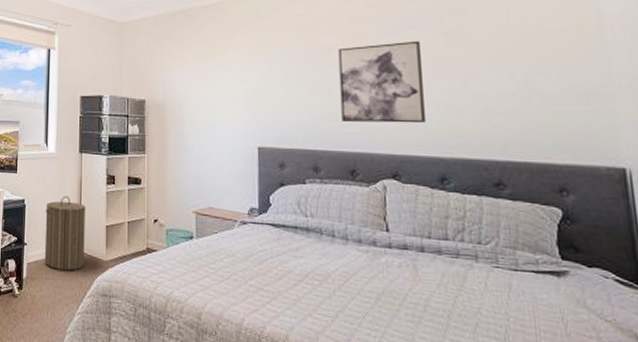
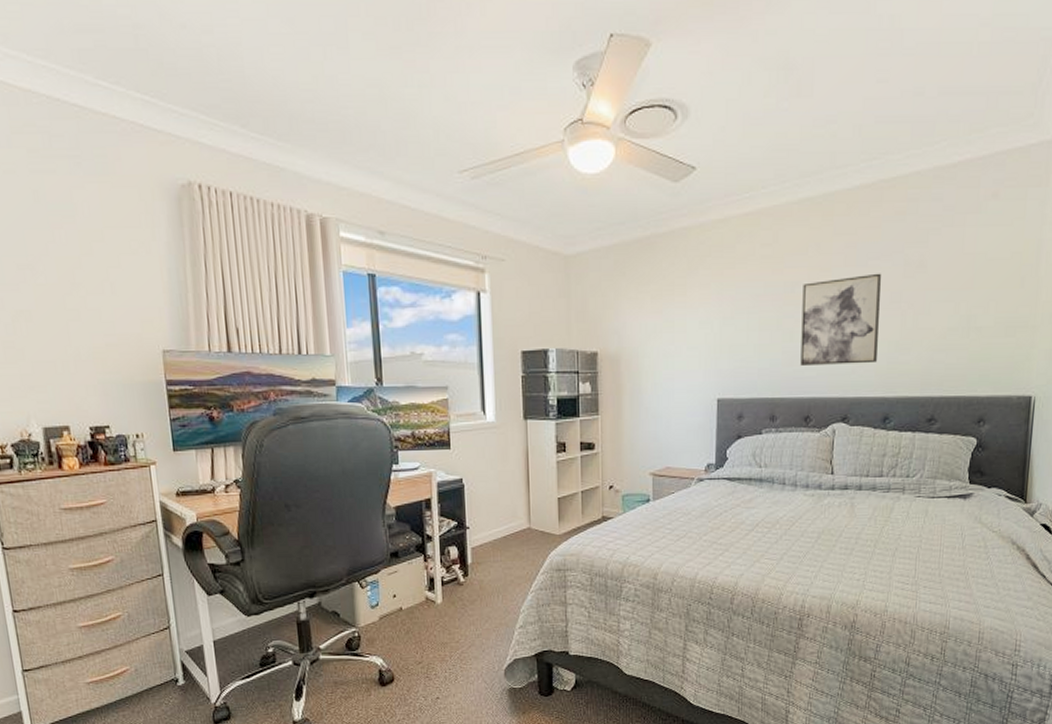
laundry hamper: present [44,196,85,271] -> none [488,470,536,550]

